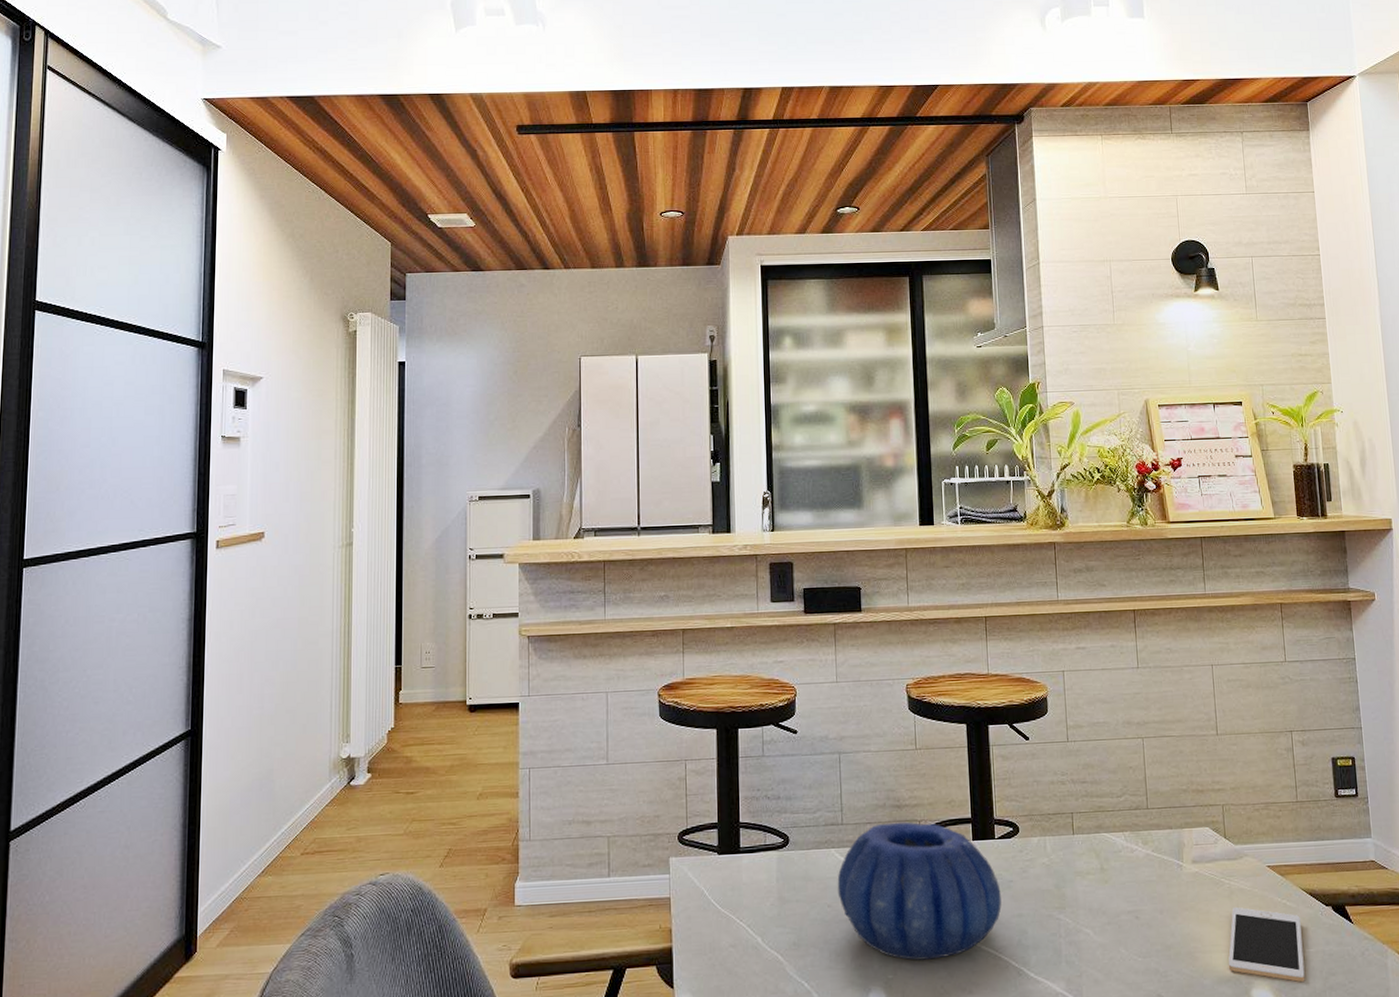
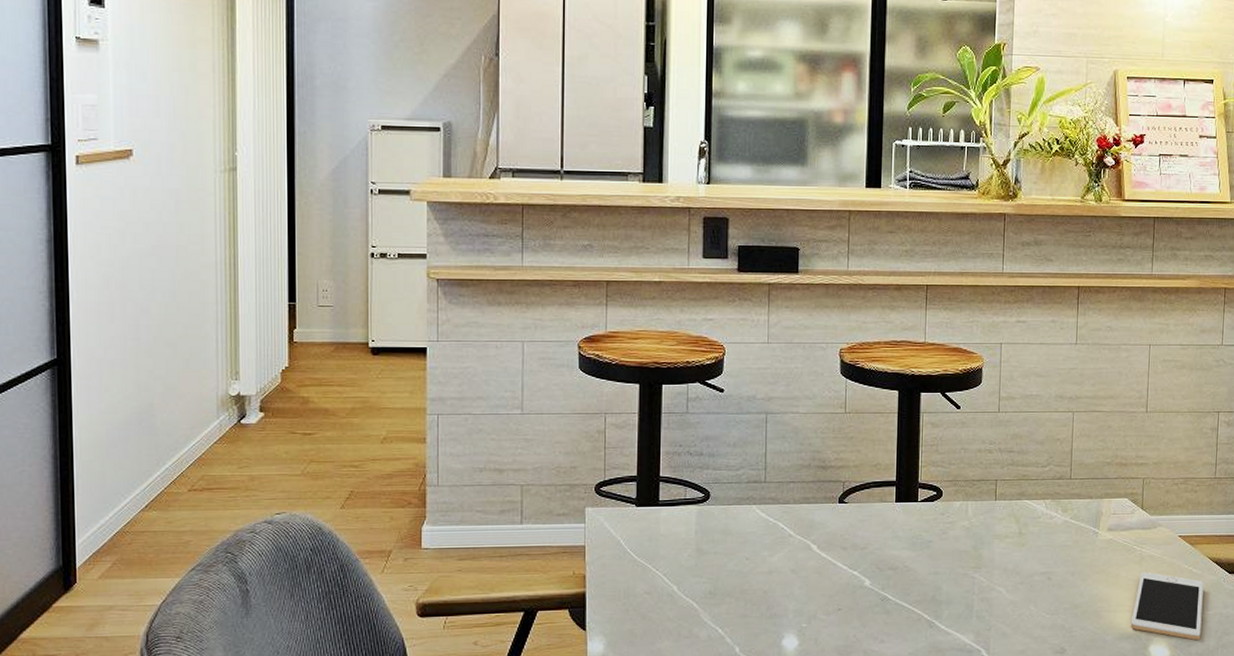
decorative bowl: present [837,822,1002,960] -> none [756,482,919,611]

